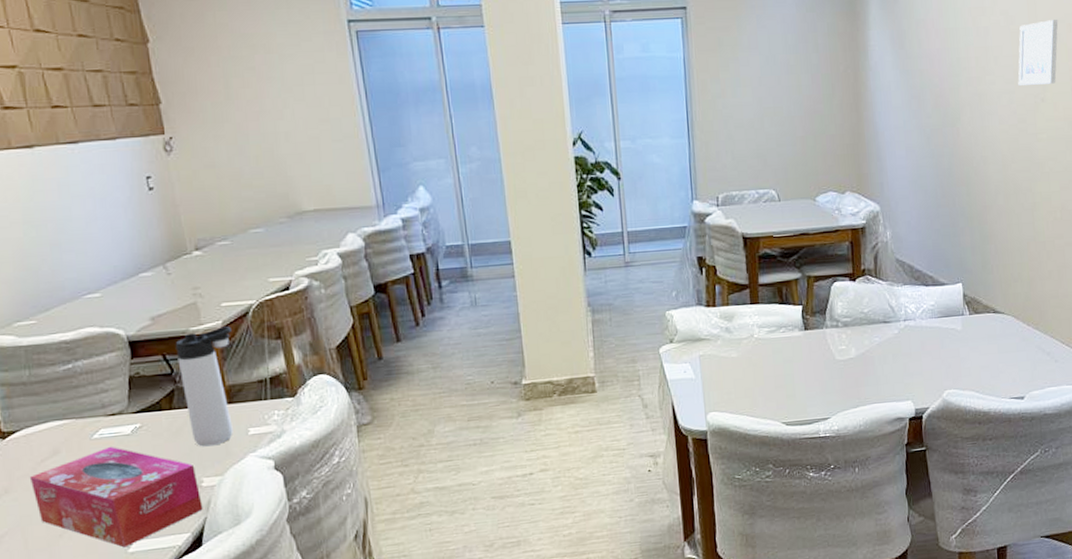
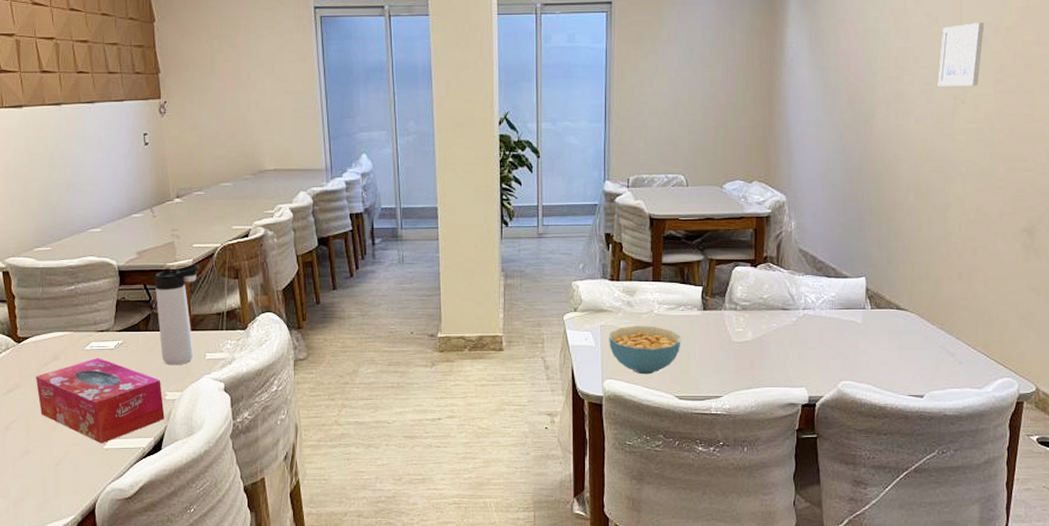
cereal bowl: none [709,351,785,404] -> present [609,326,681,375]

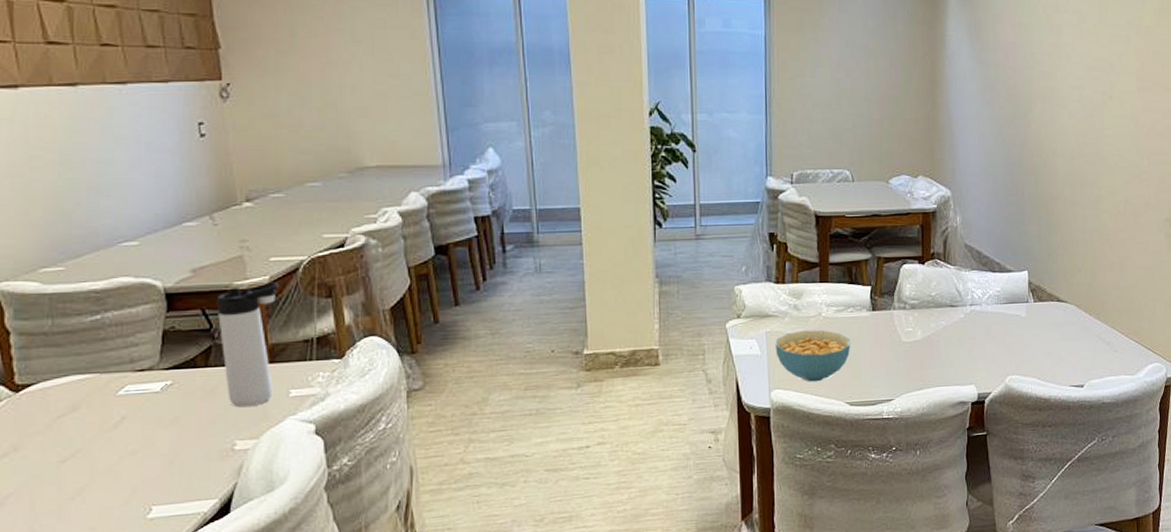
tissue box: present [35,357,165,444] -> none [42,403,234,513]
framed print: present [937,23,985,86] -> none [1087,22,1127,82]

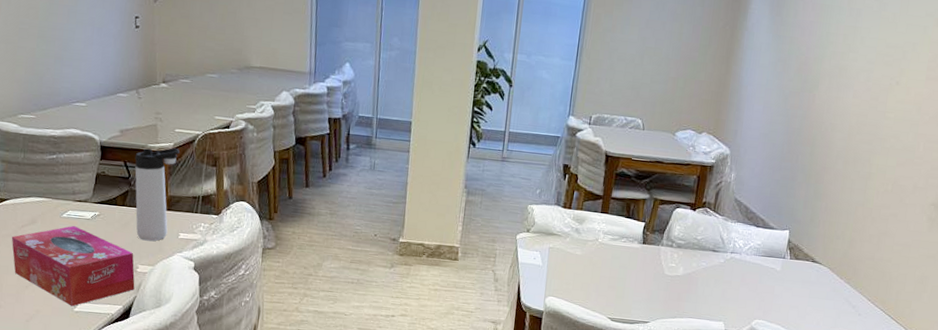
tissue box: none [42,403,234,513] -> present [11,225,135,307]
cereal bowl: present [775,329,851,382] -> none [554,250,620,296]

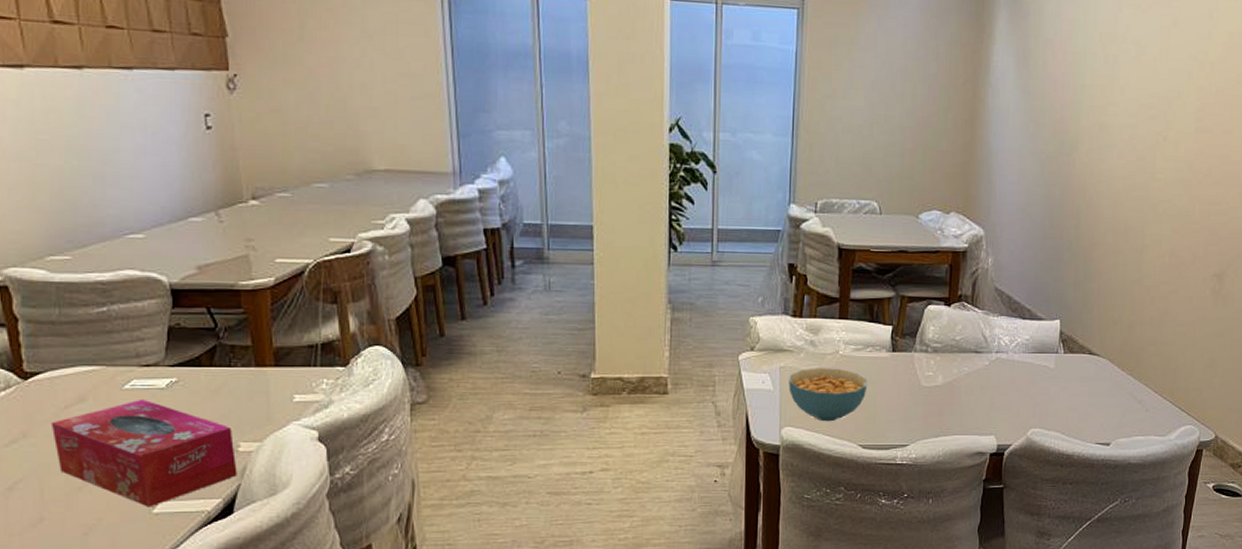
thermos bottle: present [135,148,180,241] -> none [221,284,284,410]
cereal bowl: none [554,250,620,296] -> present [788,368,868,422]

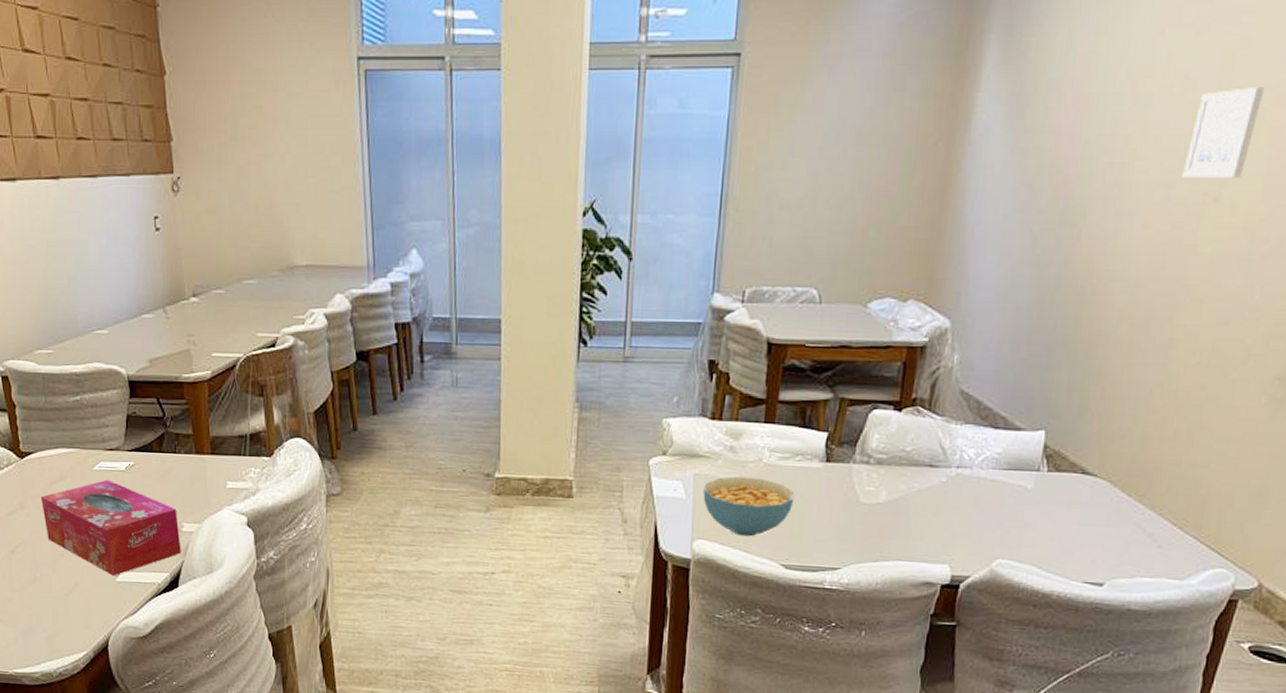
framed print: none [1141,55,1191,123] -> present [1182,87,1265,178]

